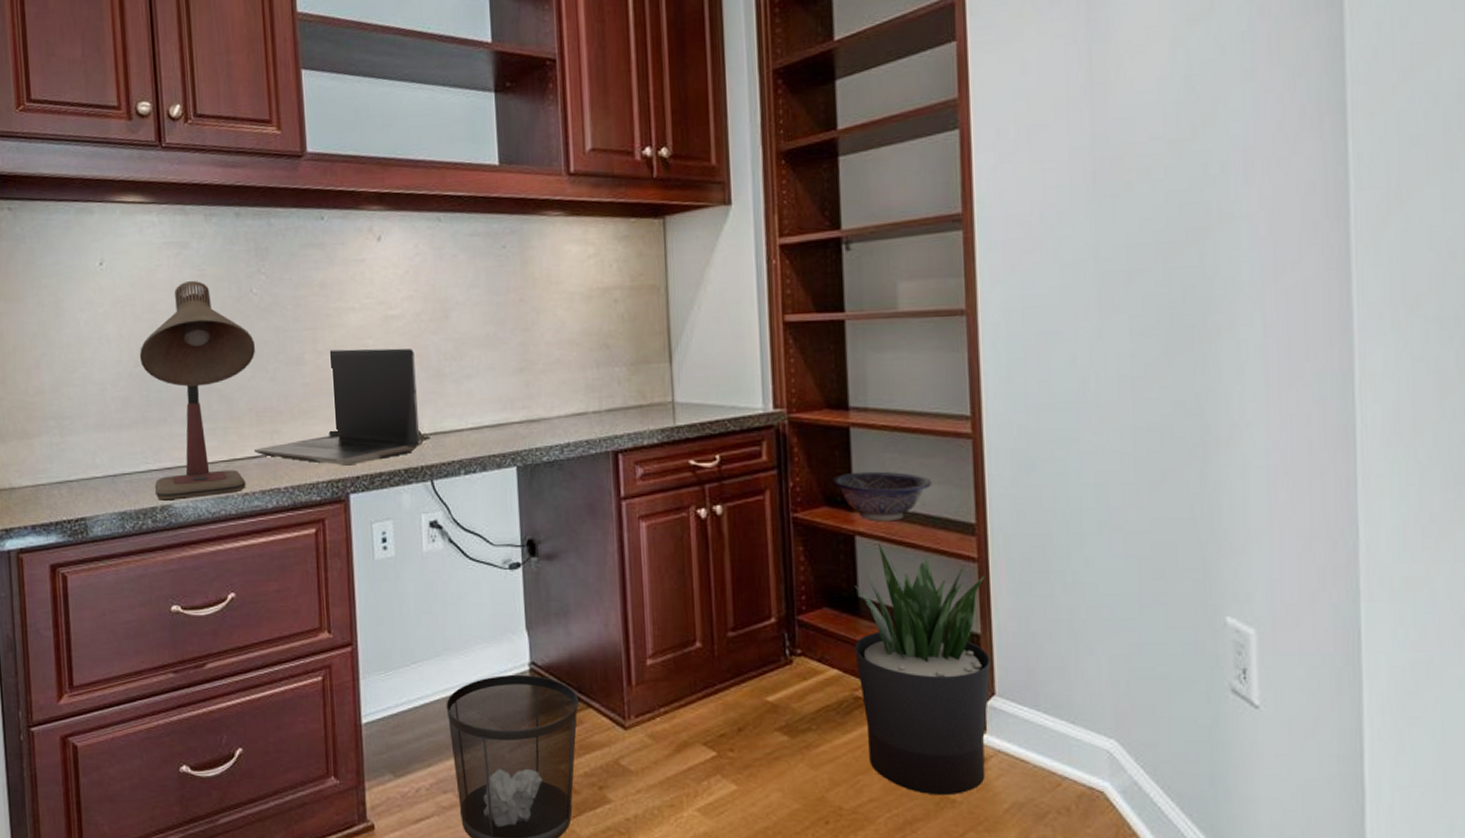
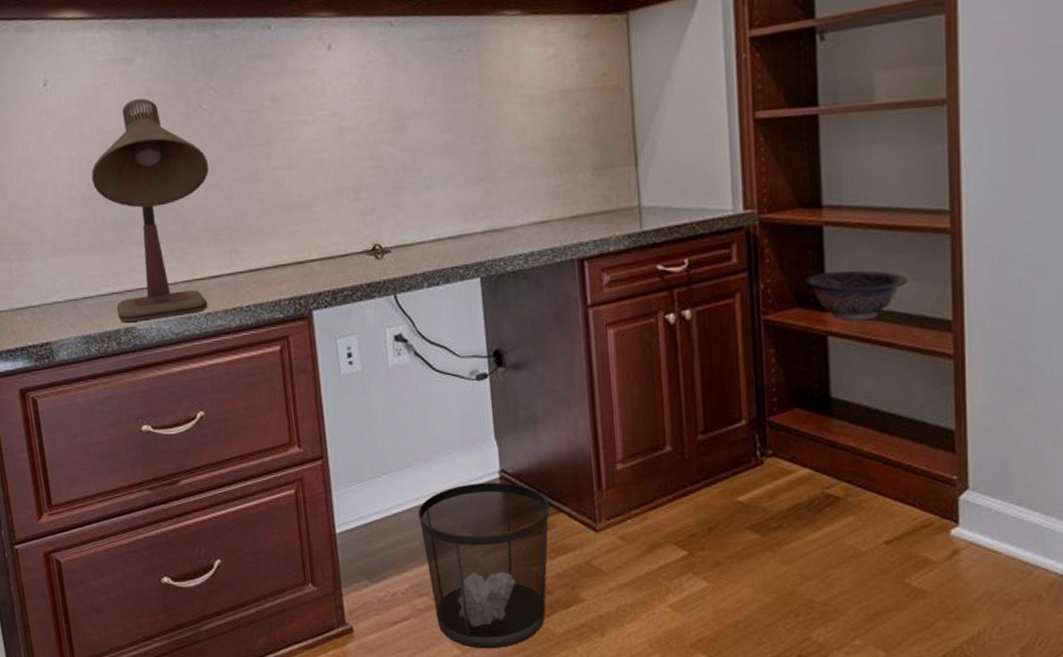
laptop computer: present [253,348,420,466] -> none [213,160,381,283]
planter: present [854,543,992,796] -> none [826,343,966,587]

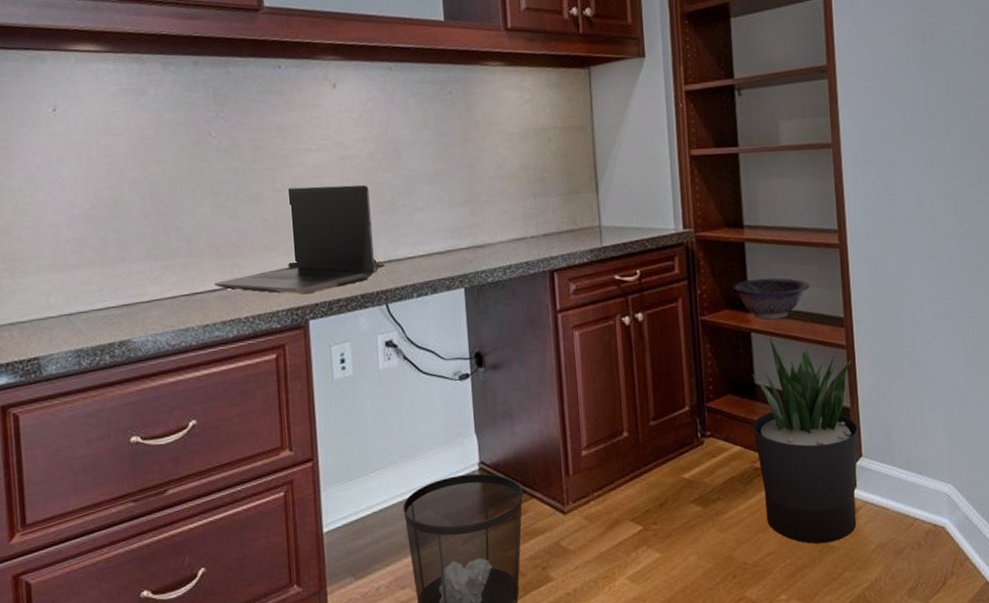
desk lamp: present [91,98,209,323] -> none [95,125,215,336]
laptop computer: none [213,160,381,283] -> present [213,185,375,295]
planter: none [826,343,966,587] -> present [751,338,859,544]

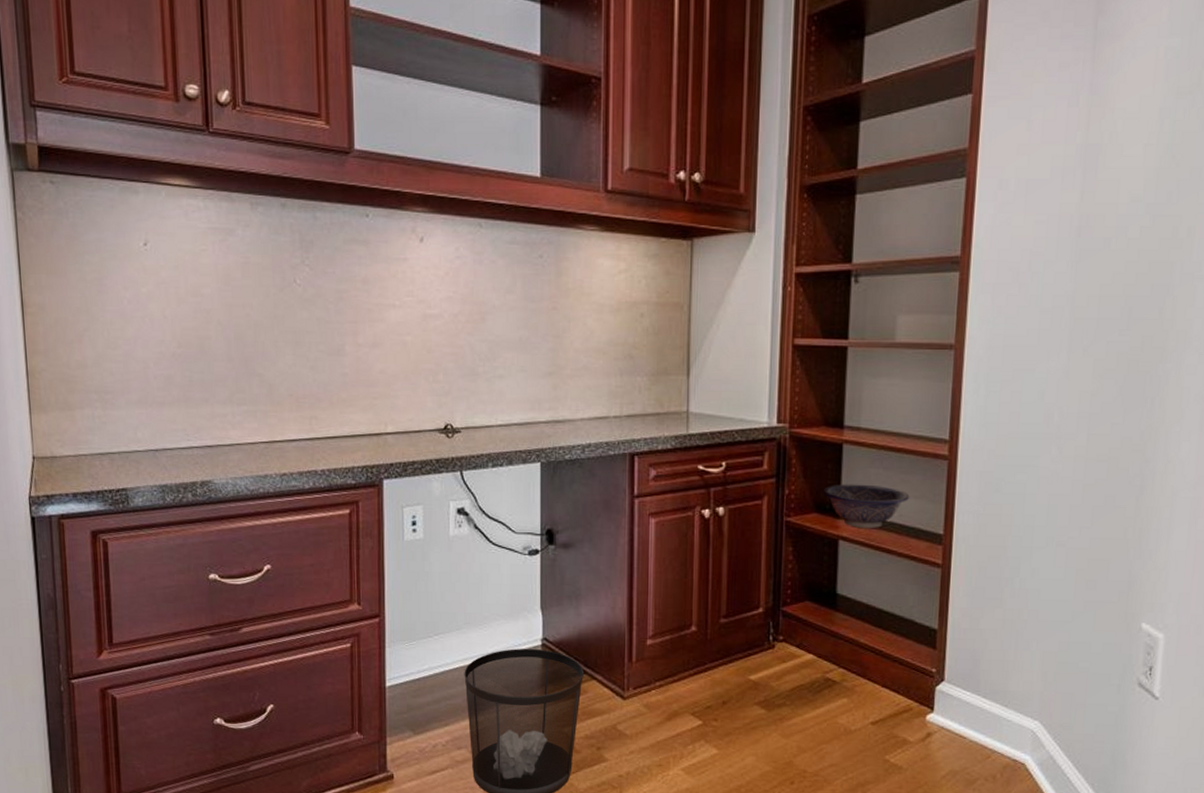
laptop computer: present [213,185,375,295] -> none [292,344,451,453]
planter: present [751,338,859,544] -> none [829,547,946,763]

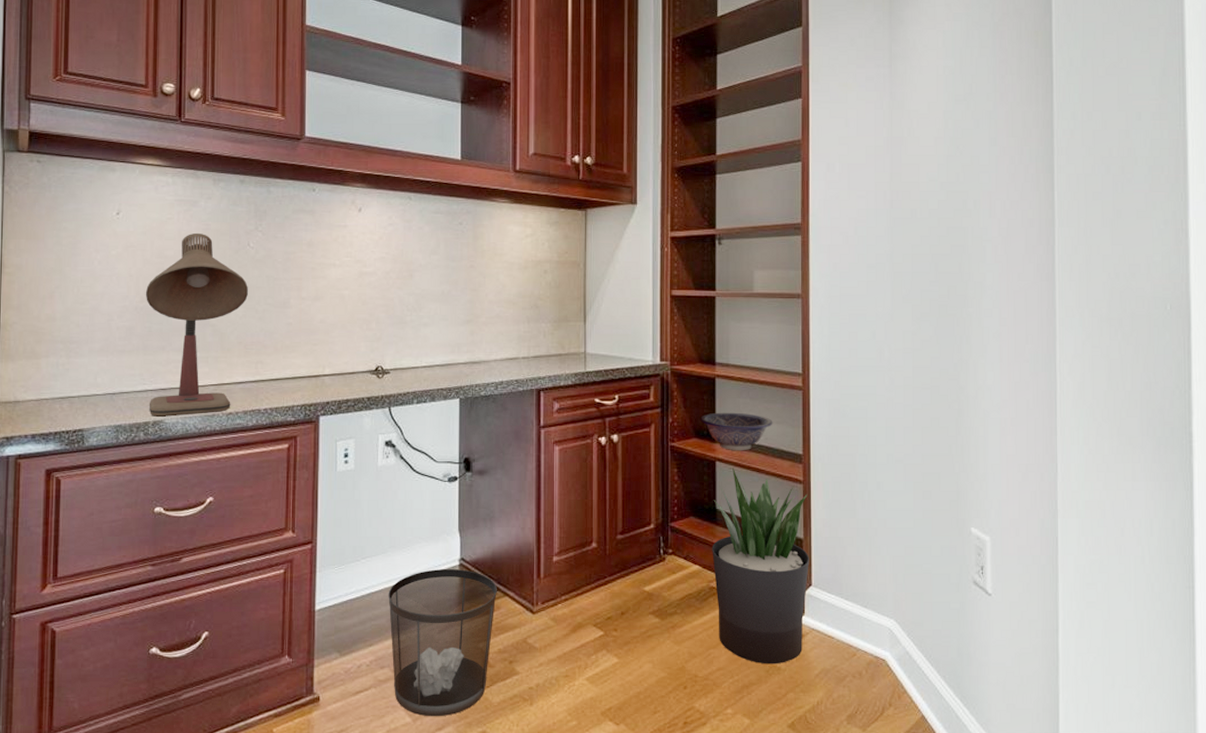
desk lamp: none [182,267,297,477] -> present [145,232,248,417]
planter: none [829,547,946,763] -> present [712,467,810,665]

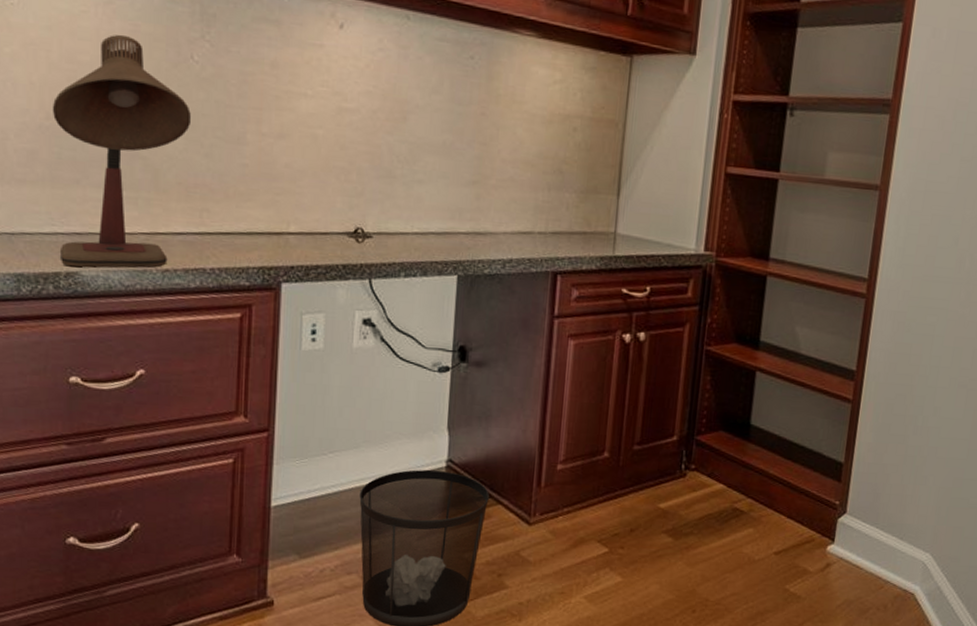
decorative bowl: present [699,412,773,450] -> none [743,315,828,362]
planter: present [712,467,810,665] -> none [737,379,855,593]

